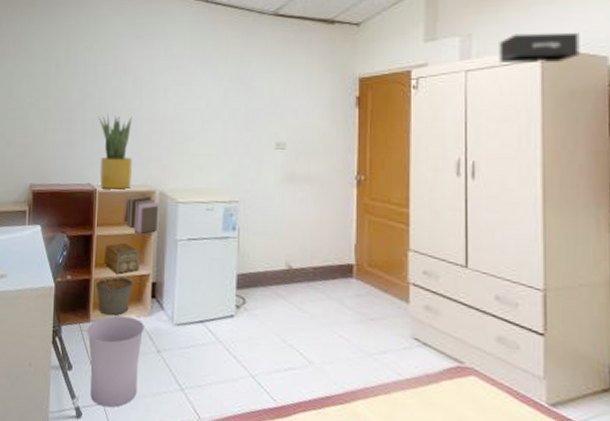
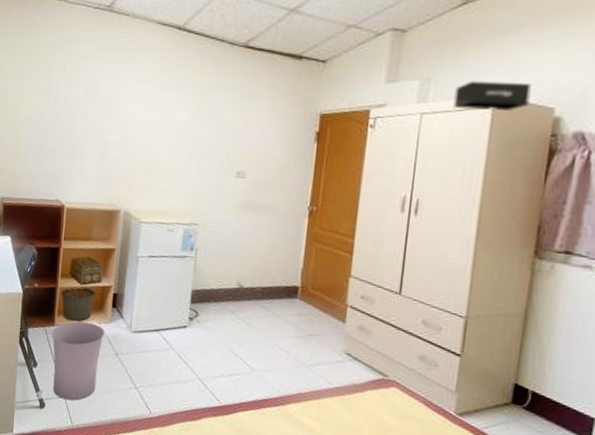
planter: present [99,113,133,190] -> none [68,134,102,208]
books: present [122,194,159,235] -> none [88,213,123,250]

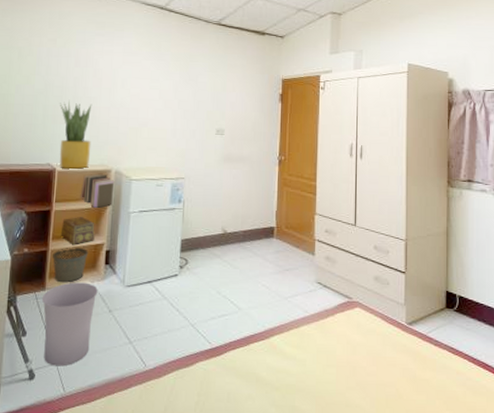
planter: none [68,134,102,208] -> present [59,101,92,169]
books: none [88,213,123,250] -> present [80,173,115,209]
box: present [453,80,532,111] -> none [380,52,431,74]

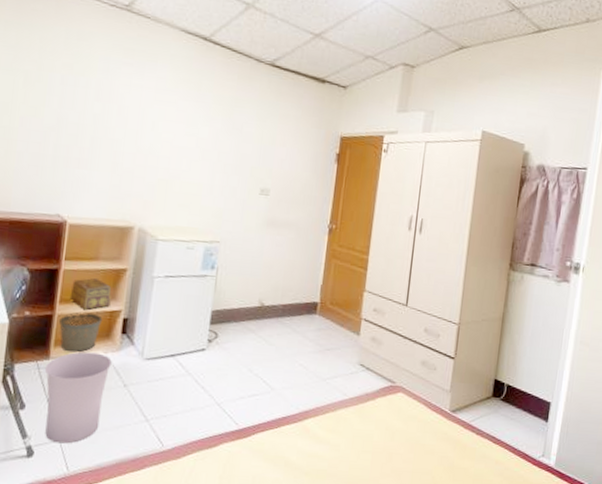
planter: present [59,101,92,169] -> none [71,141,115,224]
books: present [80,173,115,209] -> none [95,229,138,271]

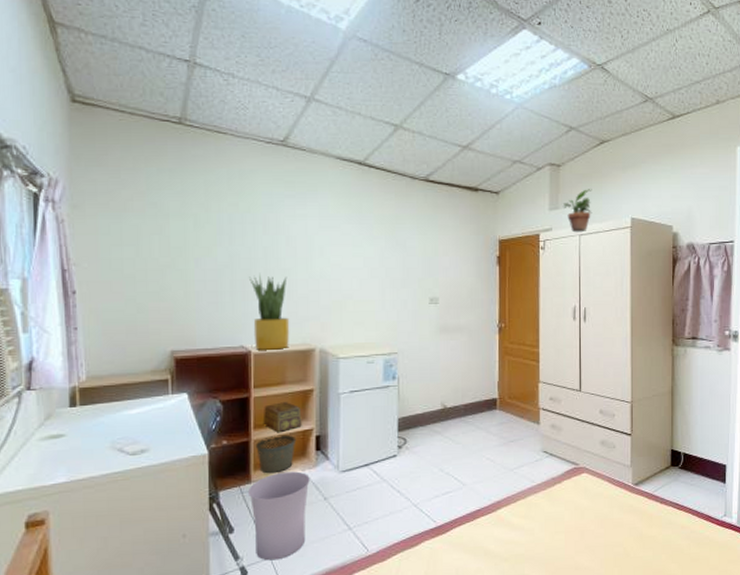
planter: none [71,141,115,224] -> present [249,274,290,350]
potted plant: none [412,94,445,140] -> present [563,189,592,233]

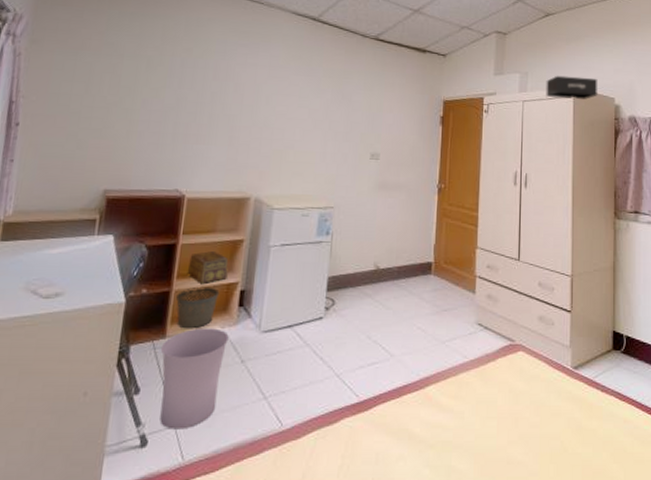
planter: present [249,274,290,350] -> none [189,118,231,196]
potted plant: present [563,189,592,233] -> none [508,57,537,99]
box: none [602,206,655,229] -> present [546,75,598,99]

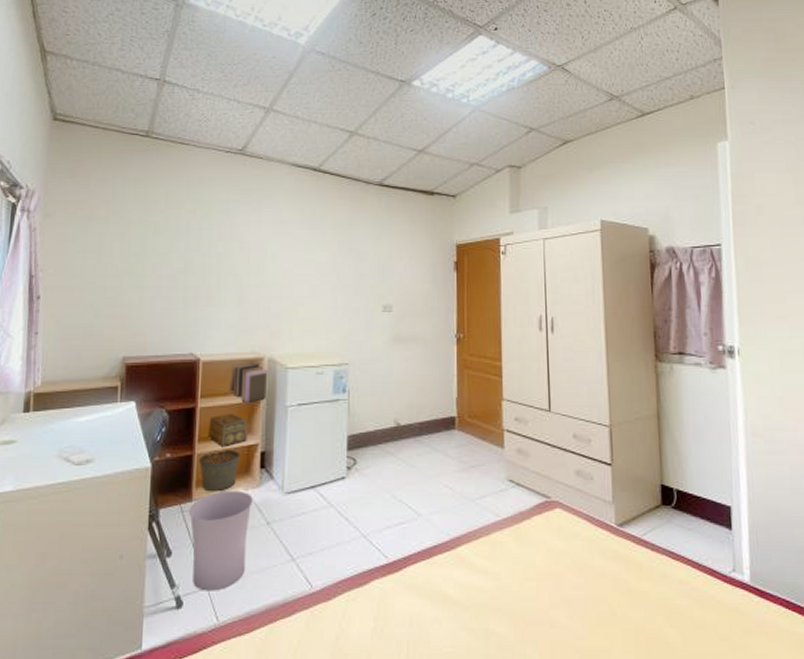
books: none [212,201,254,242] -> present [228,362,268,404]
box: present [546,75,598,99] -> none [568,207,628,232]

